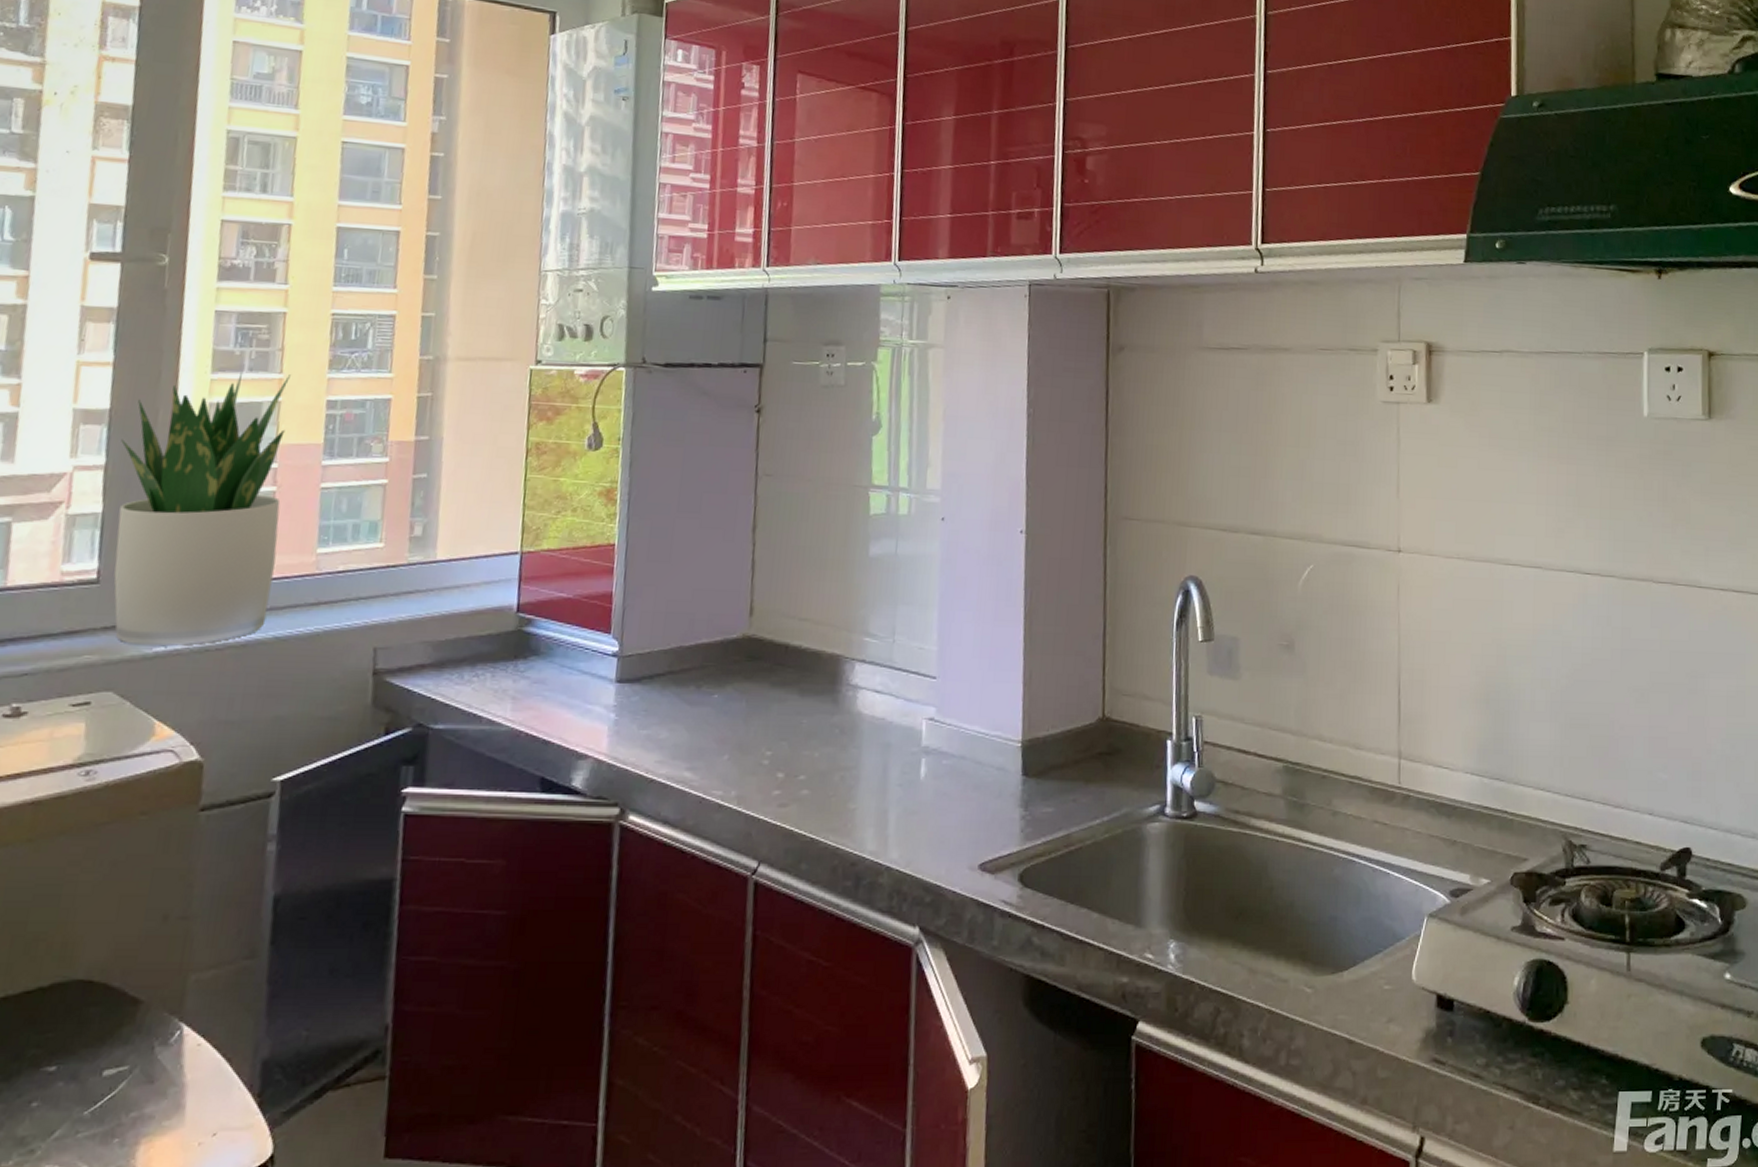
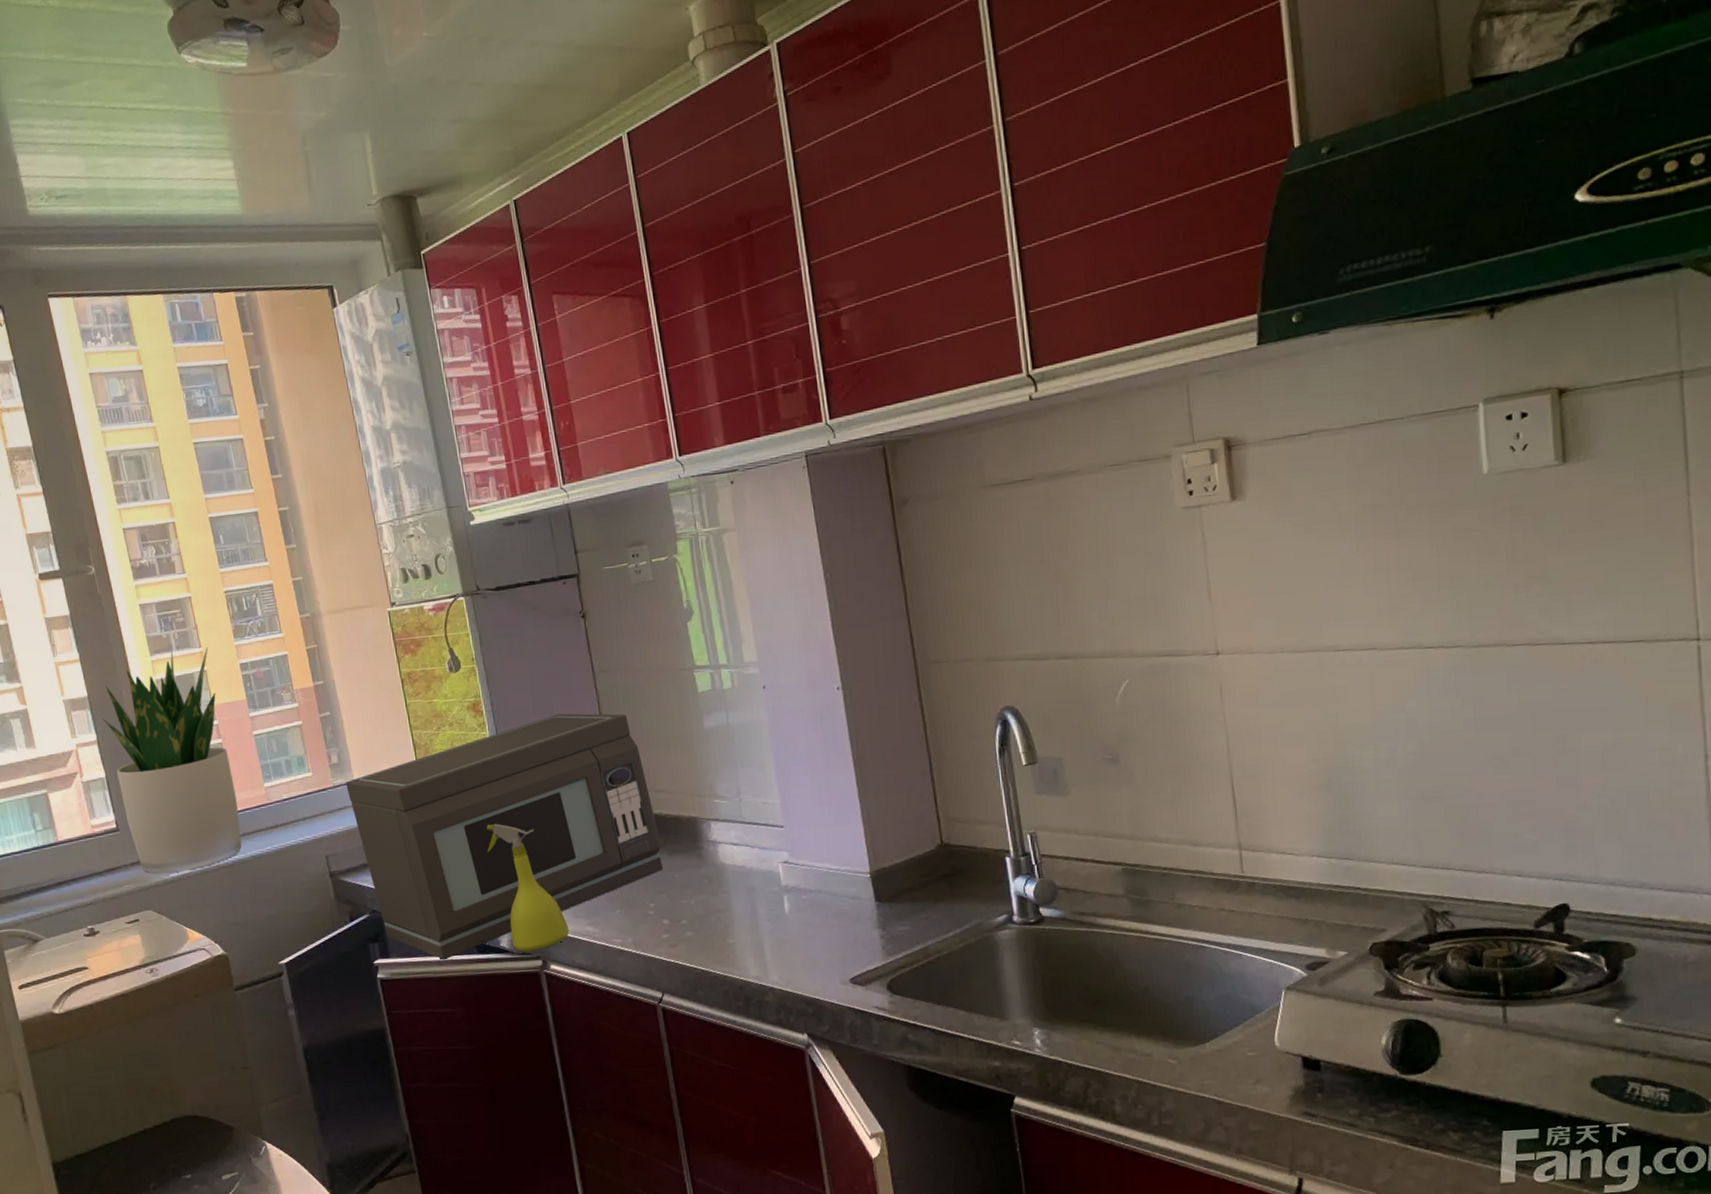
microwave: none [423,515,794,797] -> present [346,713,664,960]
spray bottle: none [582,633,663,796] -> present [486,823,570,952]

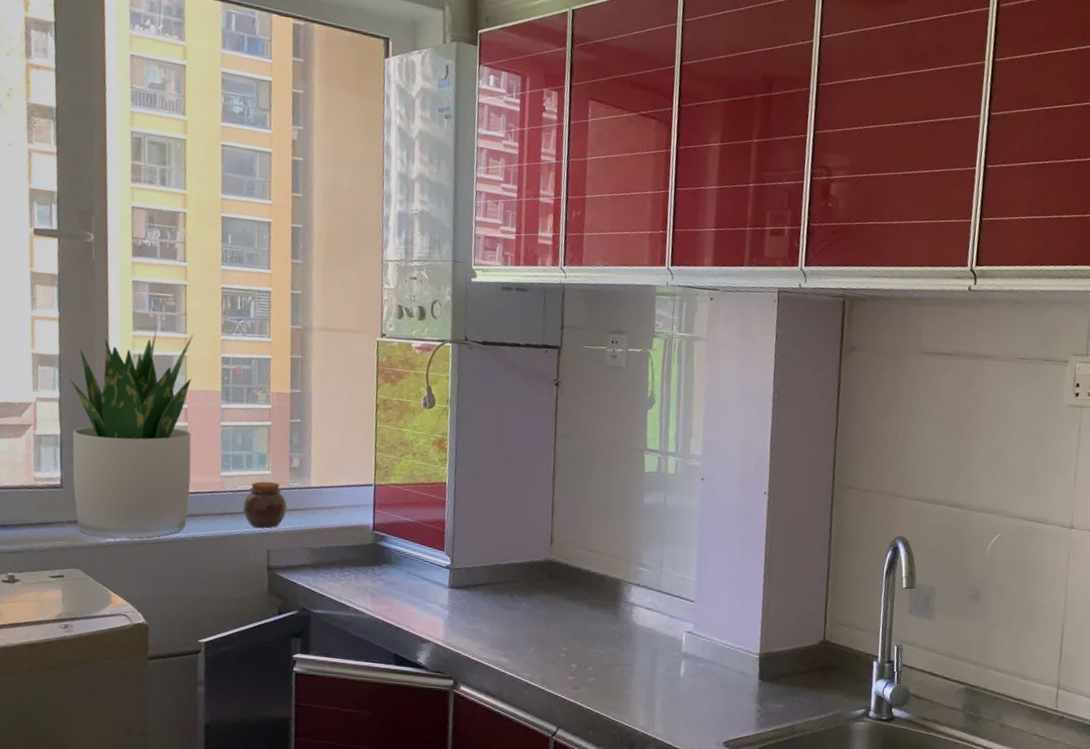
jar: none [292,783,337,834] -> present [243,481,288,528]
microwave: present [346,713,664,960] -> none [301,465,585,665]
spray bottle: present [486,823,570,952] -> none [423,550,485,671]

